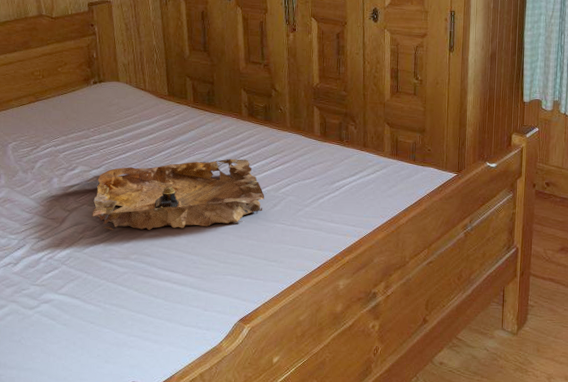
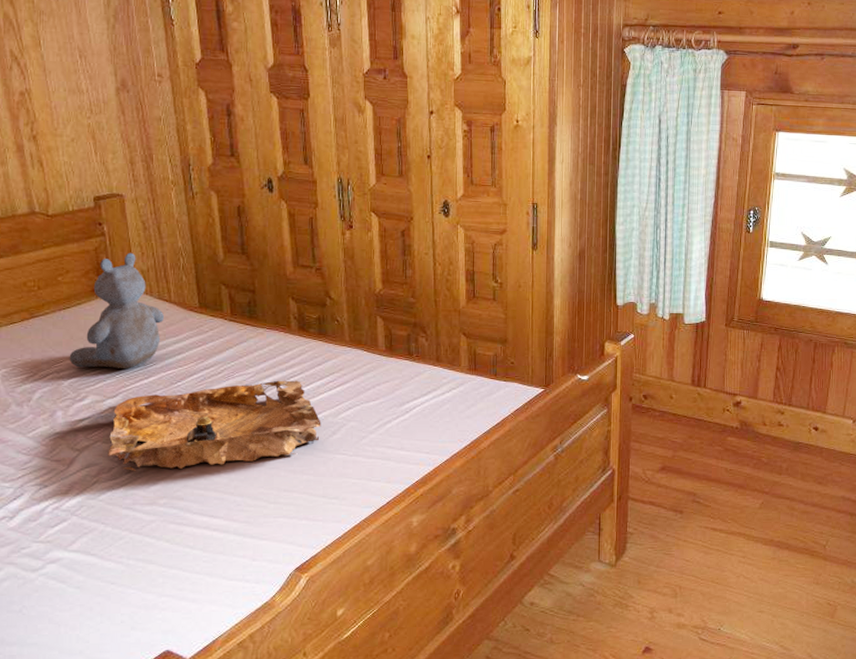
stuffed bear: none [64,49,141,145] -> present [69,252,165,368]

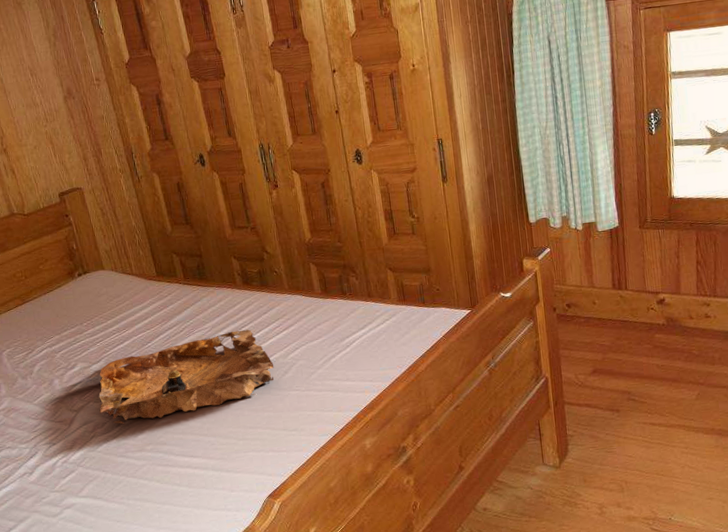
stuffed bear: present [69,252,165,368] -> none [57,236,130,341]

